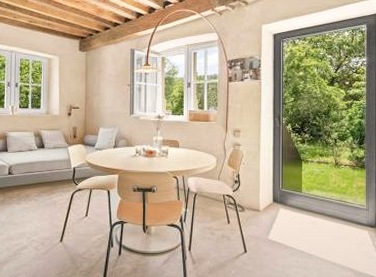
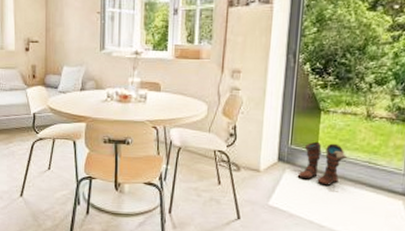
boots: none [289,185,325,221] -> present [297,141,348,186]

